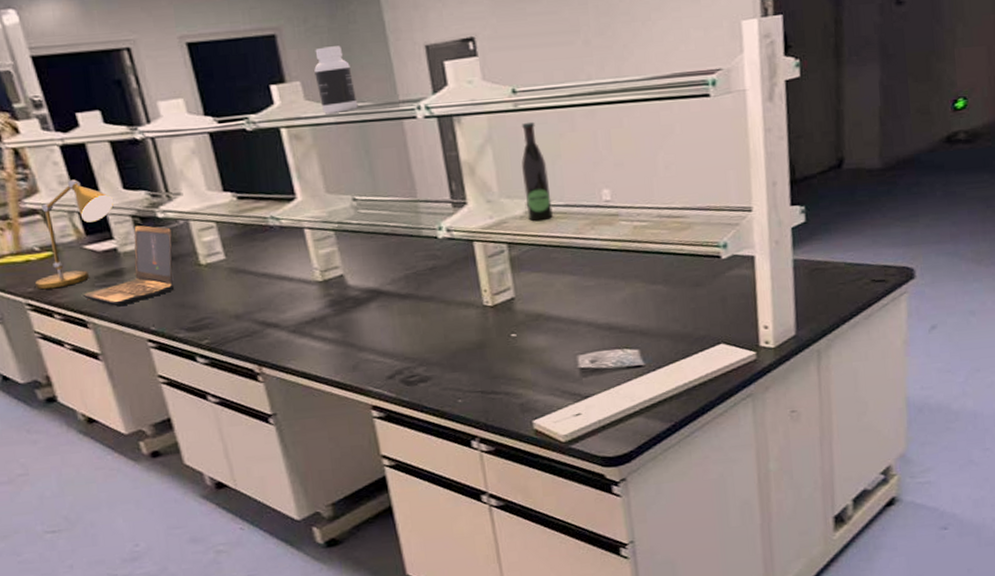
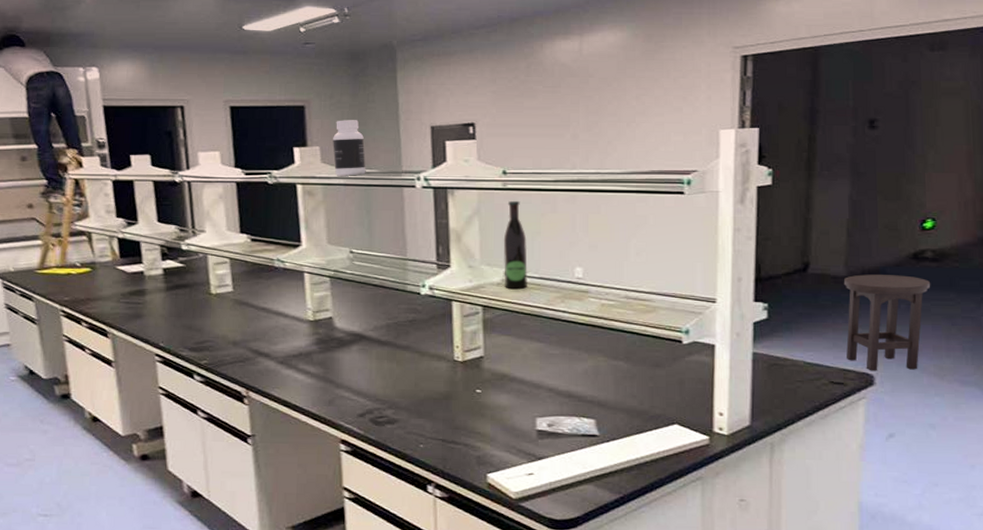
desk lamp: present [33,179,114,290] -> none [69,209,148,300]
laptop computer: present [82,225,175,307] -> none [108,253,192,322]
stool: none [879,161,965,265] -> present [843,274,931,371]

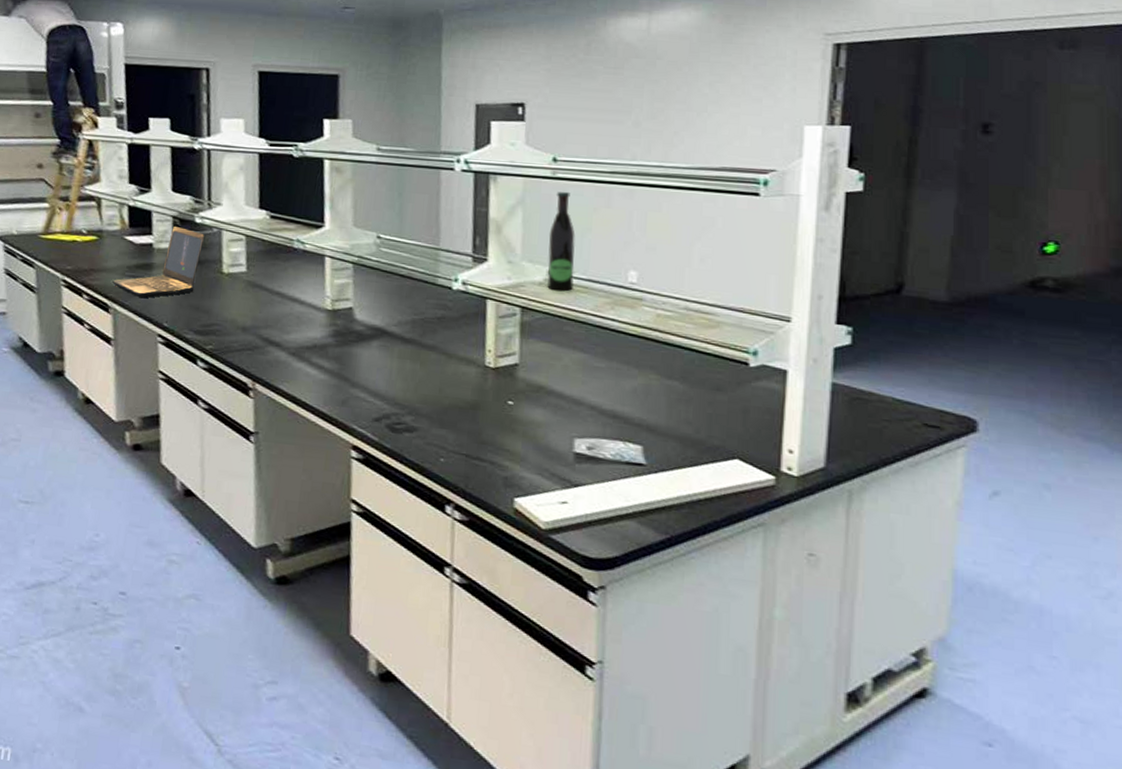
laptop computer: none [108,253,192,322] -> present [112,225,205,299]
medicine bottle: present [333,120,366,176] -> none [366,92,402,154]
stool: present [843,274,931,371] -> none [944,301,1051,418]

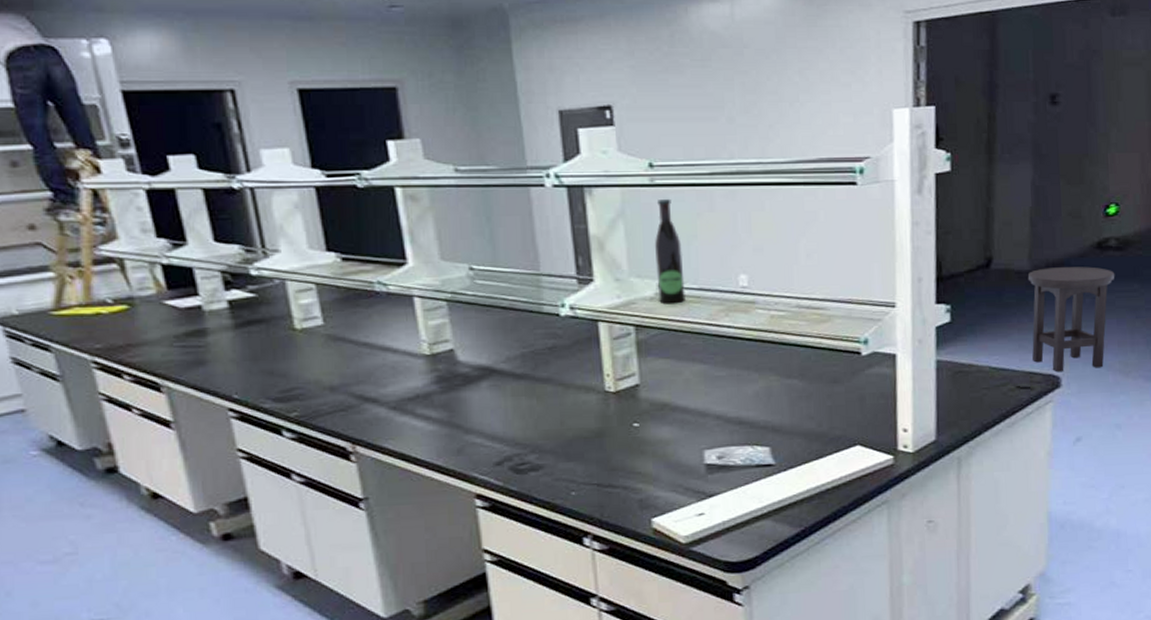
laptop computer: present [112,225,205,299] -> none [158,281,266,371]
stool: none [944,301,1051,418] -> present [1027,267,1115,373]

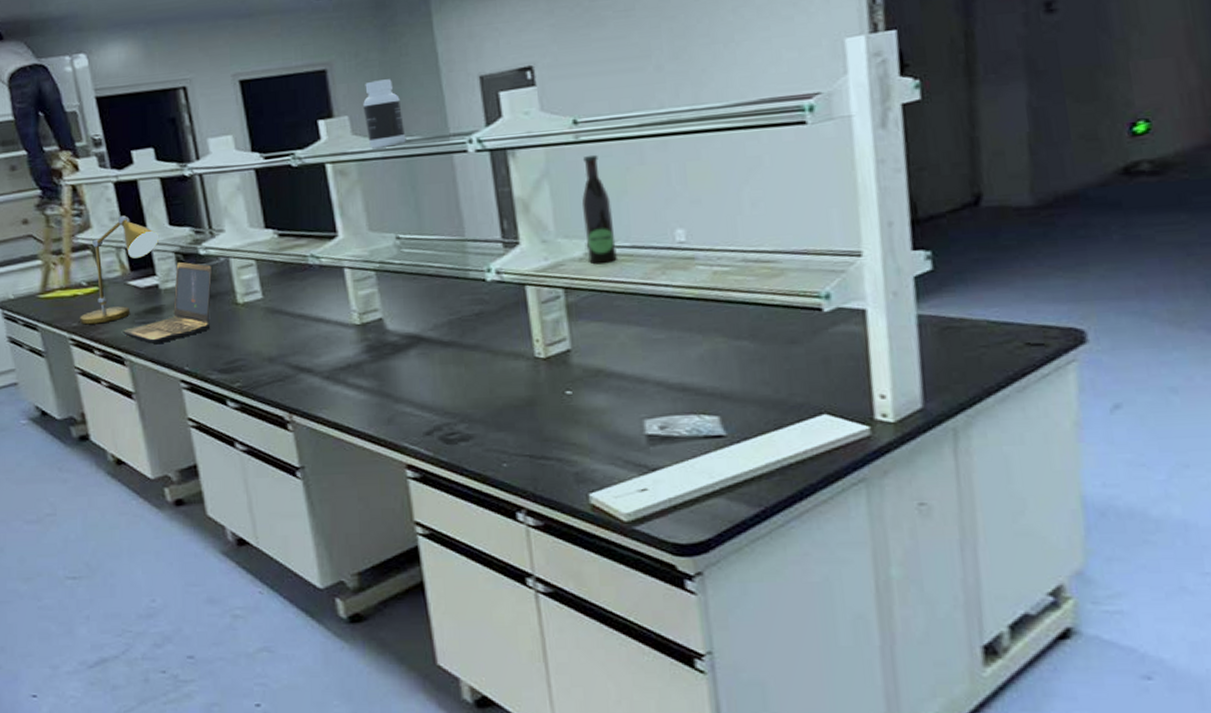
desk lamp: none [102,227,201,347] -> present [78,215,159,325]
laptop computer: none [158,281,266,371] -> present [122,261,213,345]
medicine bottle: none [436,104,482,175] -> present [363,79,406,148]
stool: present [1027,267,1115,373] -> none [1030,197,1152,325]

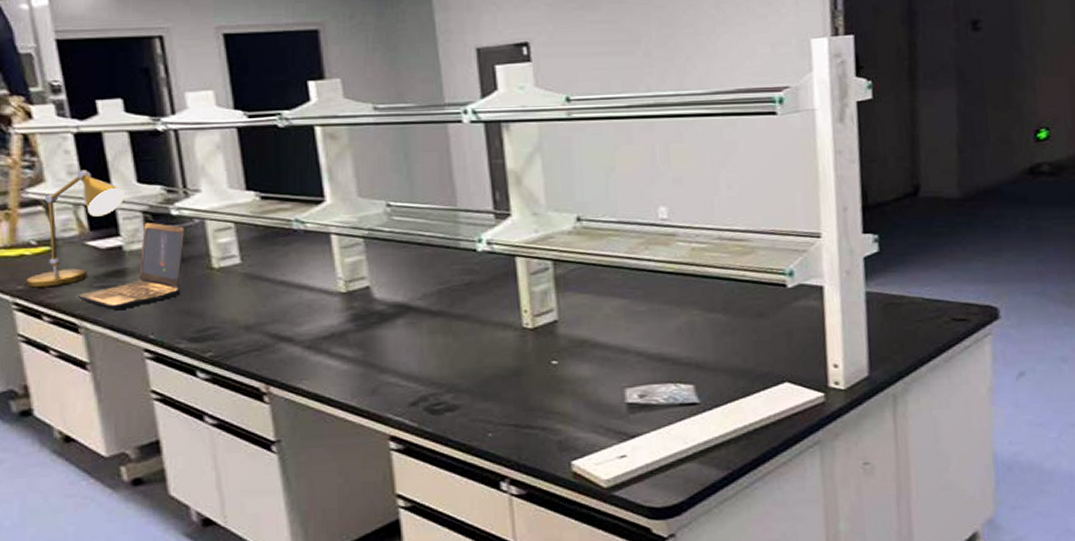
medicine bottle: present [363,79,406,148] -> none [356,44,400,113]
bottle: present [581,154,618,265] -> none [571,131,605,238]

